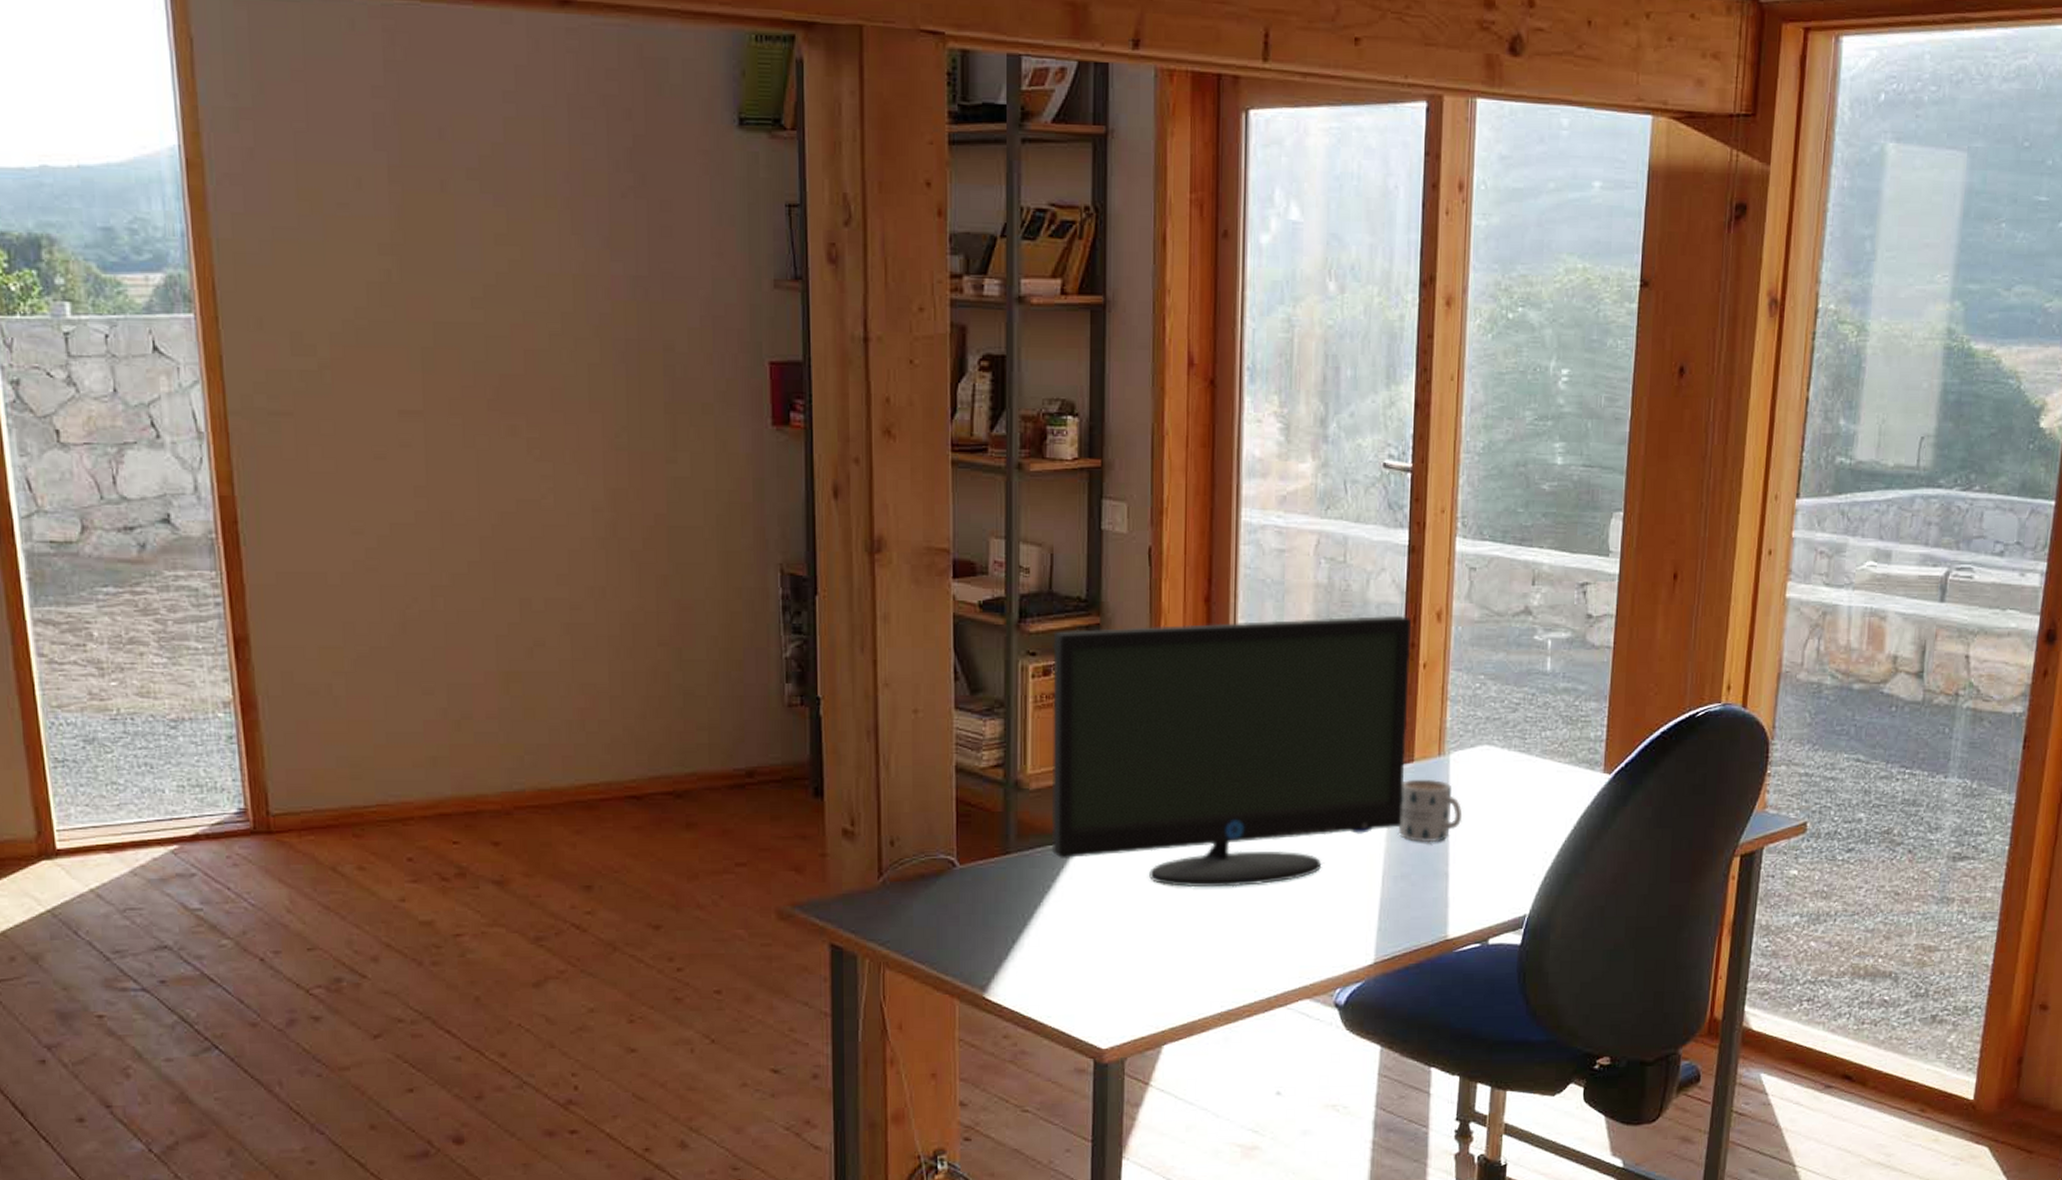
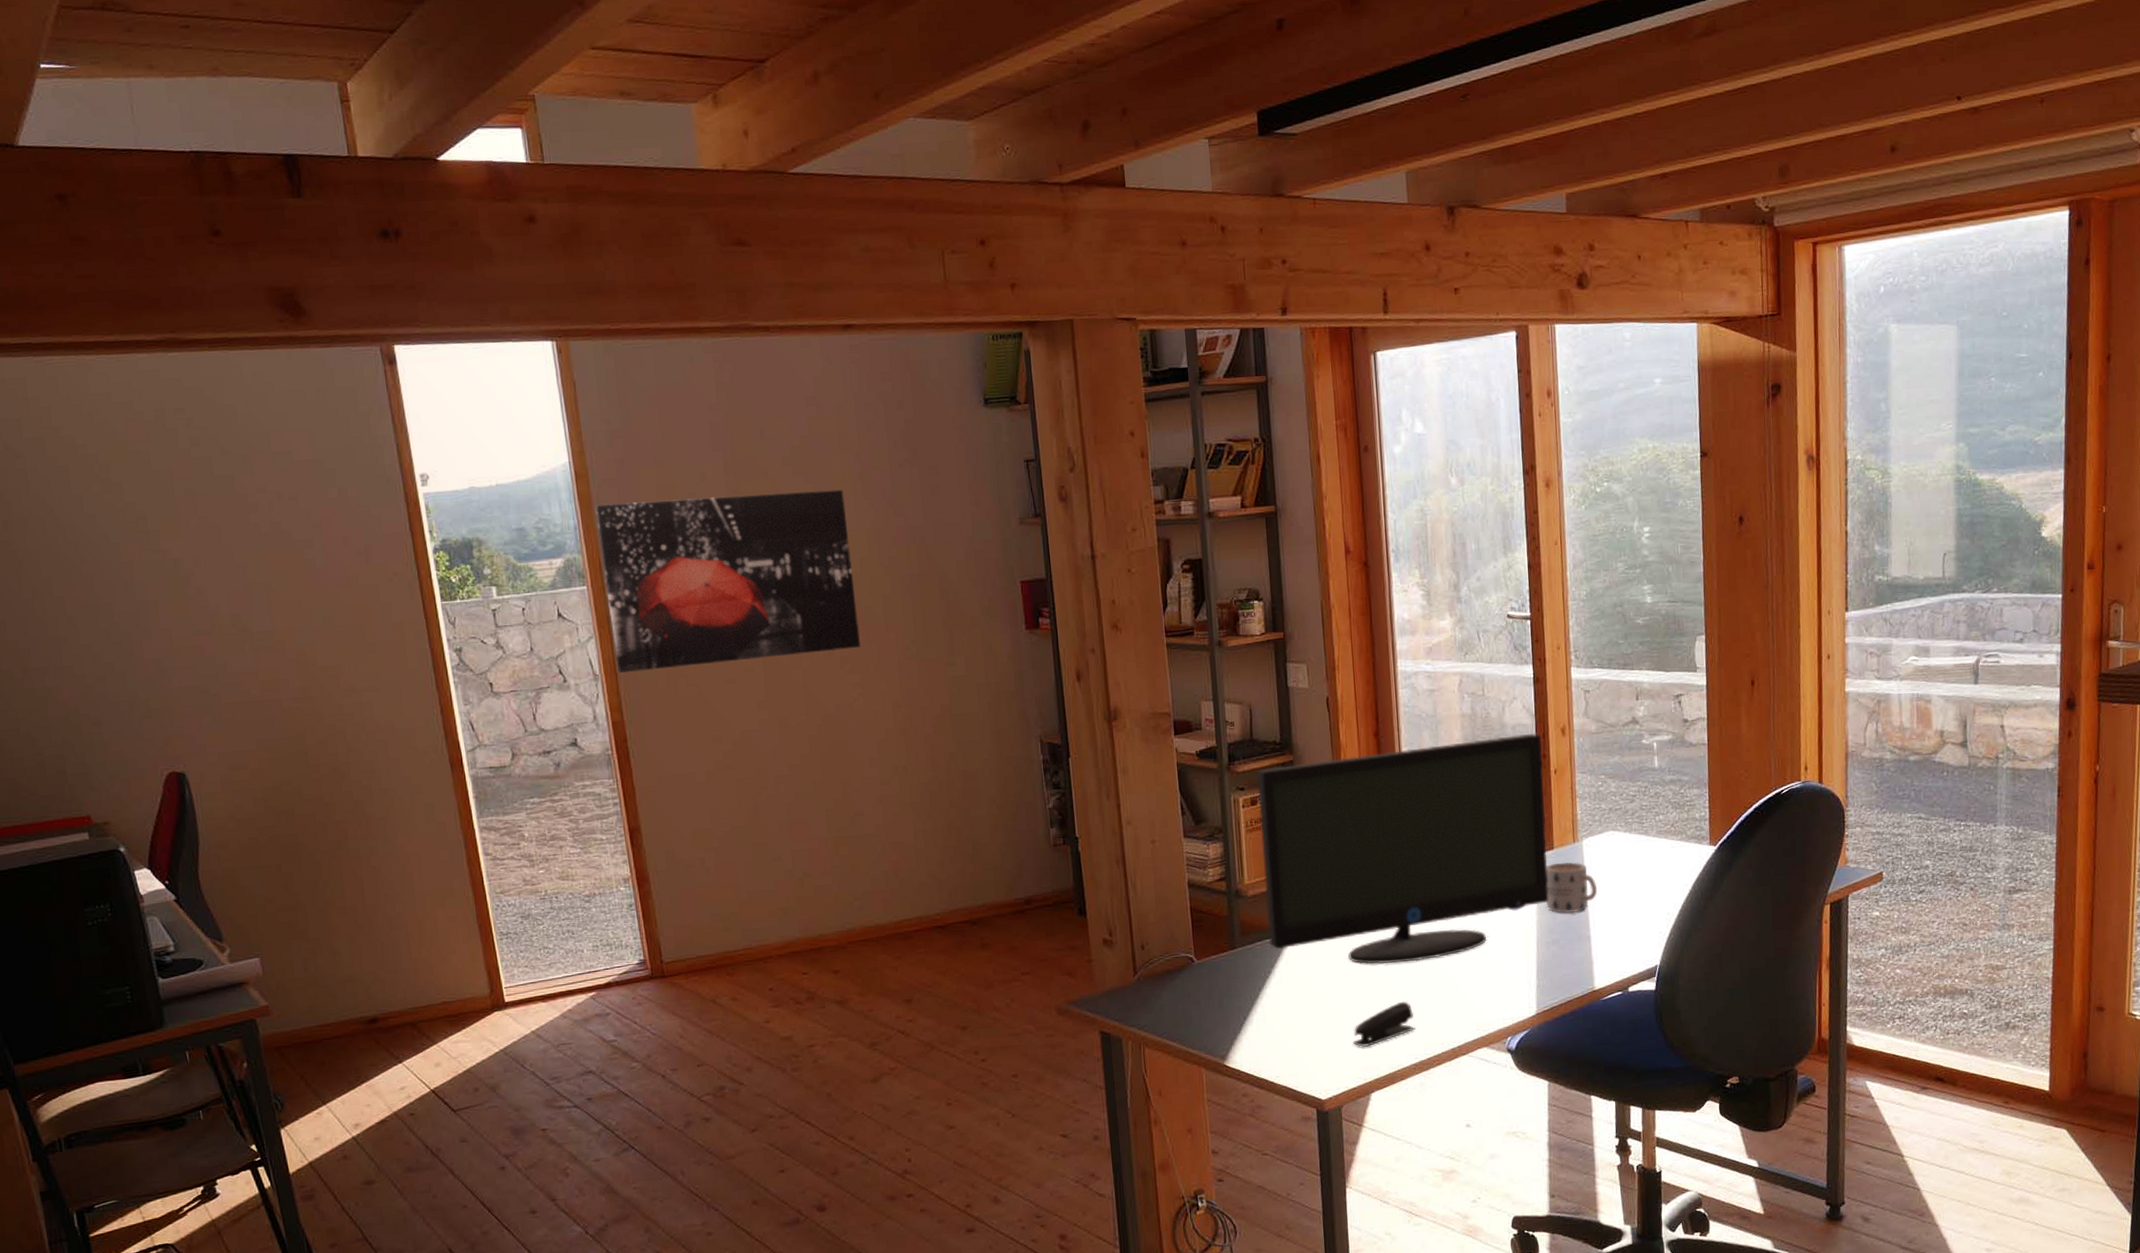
wall art: none [210,207,556,433] -> present [594,489,860,673]
stapler: none [1145,935,1224,988] -> present [1353,1001,1415,1047]

